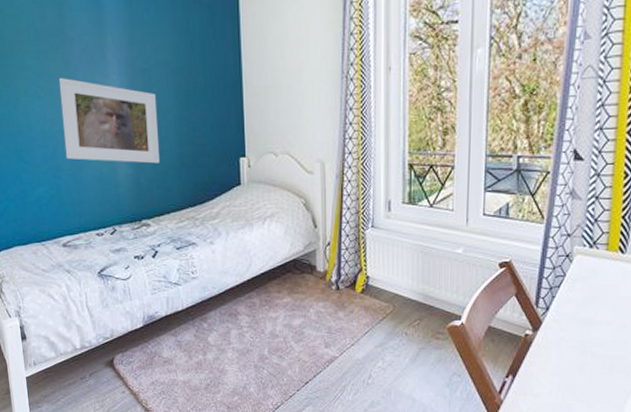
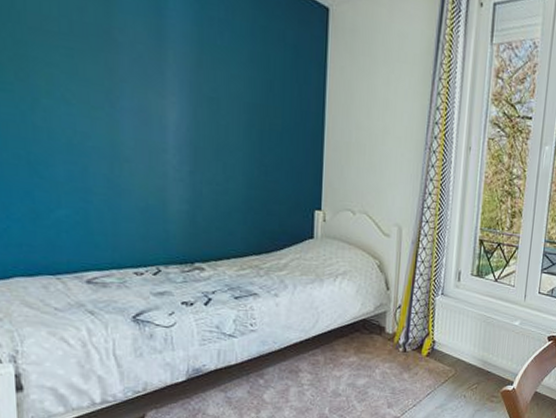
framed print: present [58,77,160,164] -> none [97,85,223,204]

